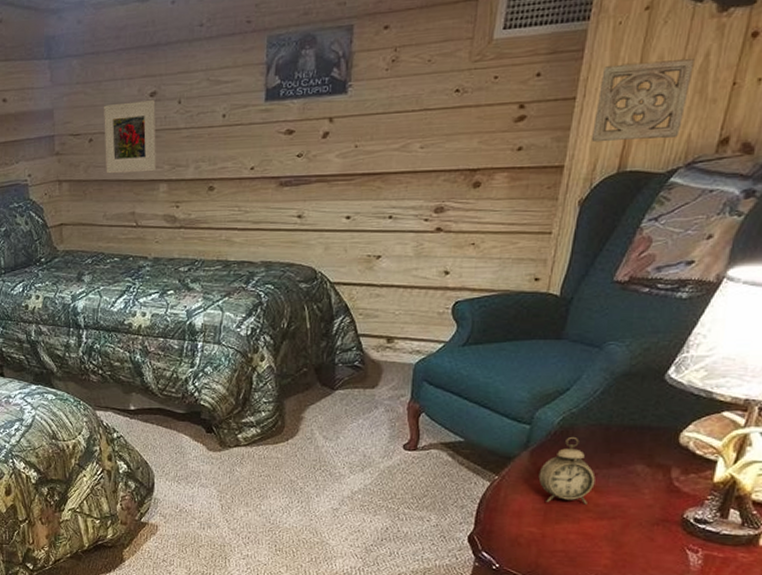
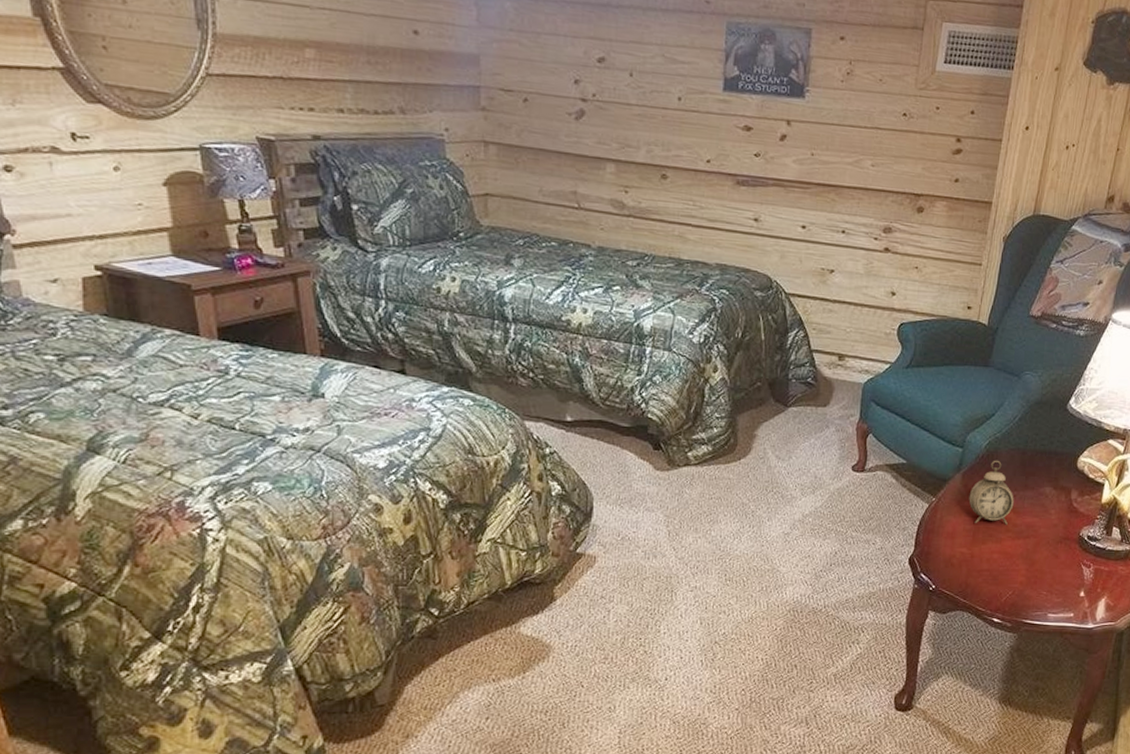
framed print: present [104,99,156,174] -> none [542,62,604,149]
wall ornament: present [592,57,694,143] -> none [1014,115,1090,190]

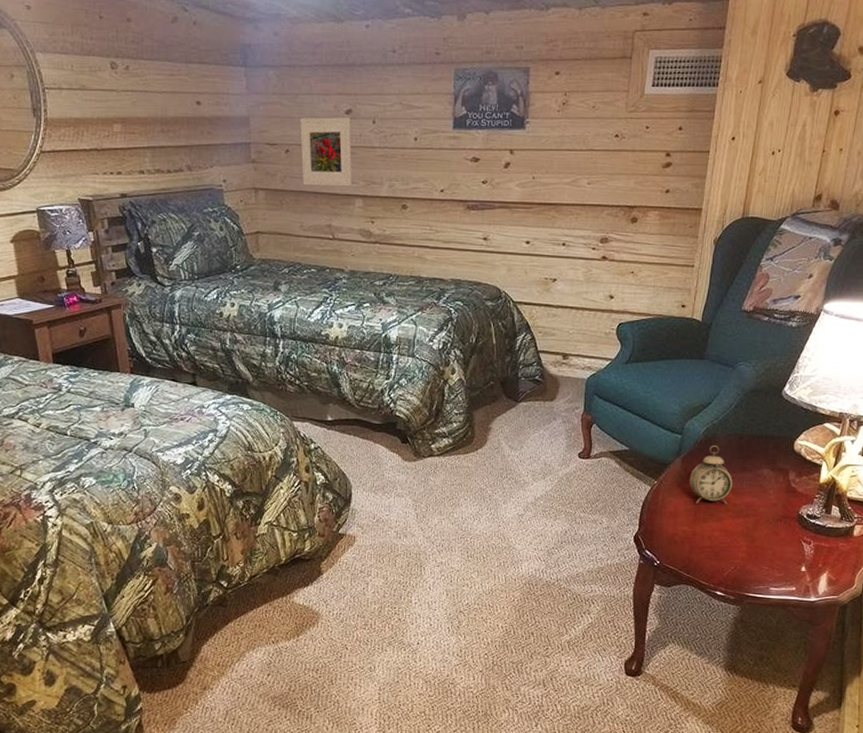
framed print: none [542,62,604,149] -> present [300,116,352,187]

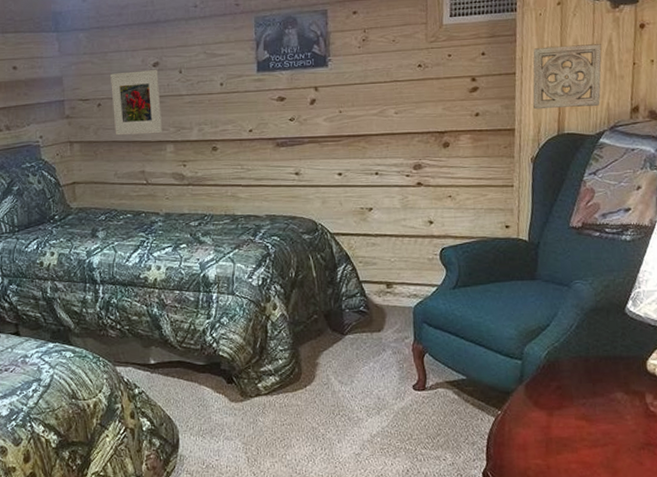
alarm clock: present [689,445,733,505] -> none [535,369,585,434]
wall ornament: none [722,126,795,192] -> present [532,43,602,110]

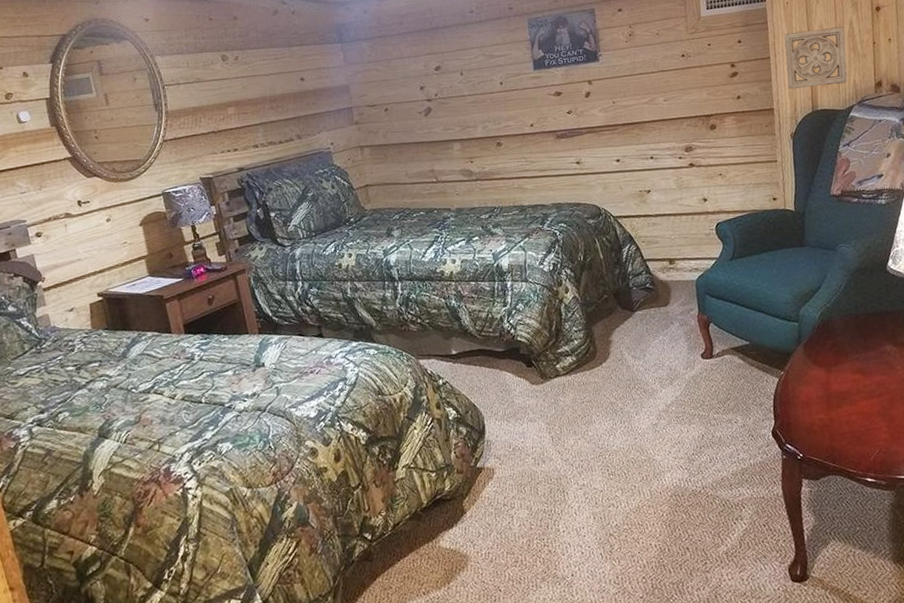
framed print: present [110,69,162,136] -> none [395,72,448,138]

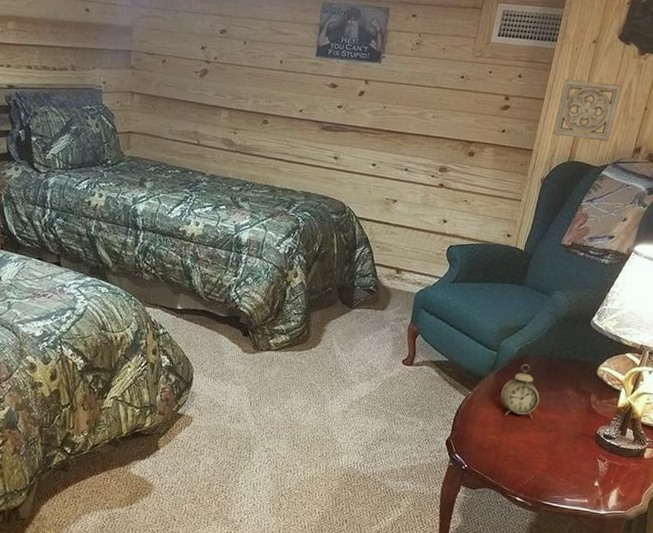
alarm clock: none [814,328,860,389] -> present [500,363,540,419]

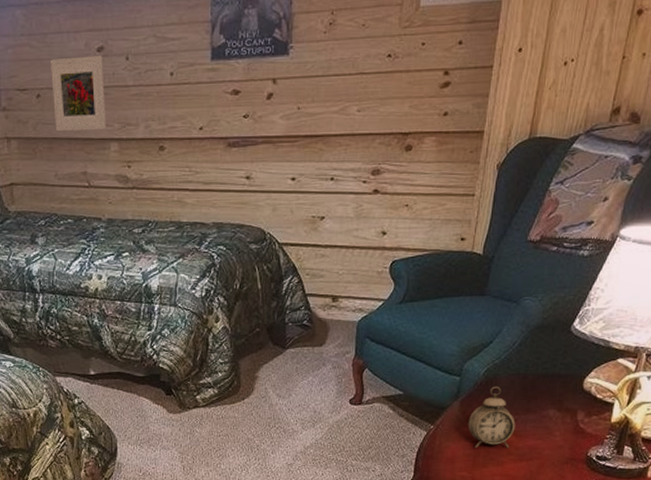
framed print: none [175,32,224,99] -> present [51,54,106,132]
wall ornament: present [553,79,622,142] -> none [507,31,591,110]

